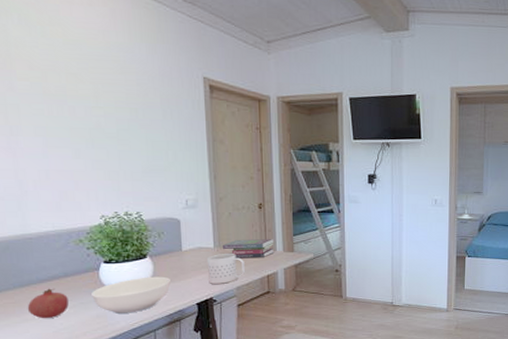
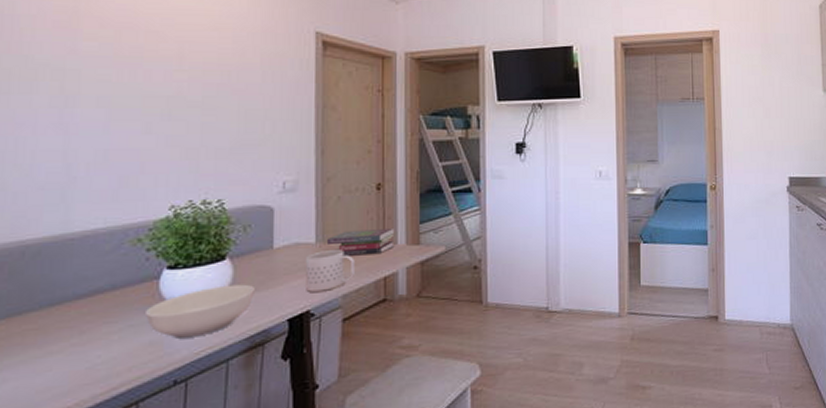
fruit: present [27,288,69,319] -> none [54,306,113,351]

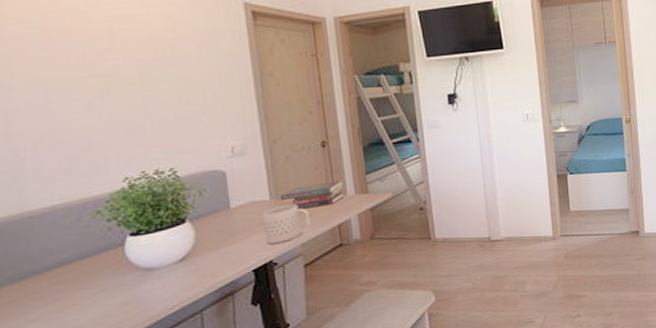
bowl: present [144,284,255,339] -> none [114,242,218,297]

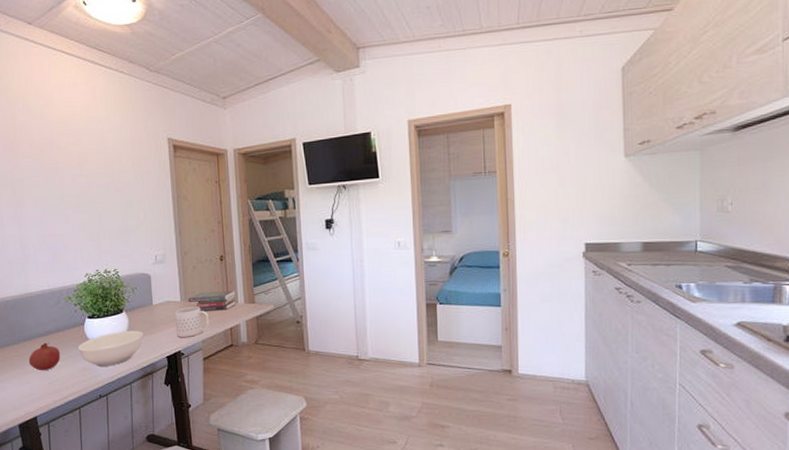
fruit: none [29,275,86,317] -> present [28,342,60,371]
bowl: none [114,242,218,297] -> present [77,330,143,366]

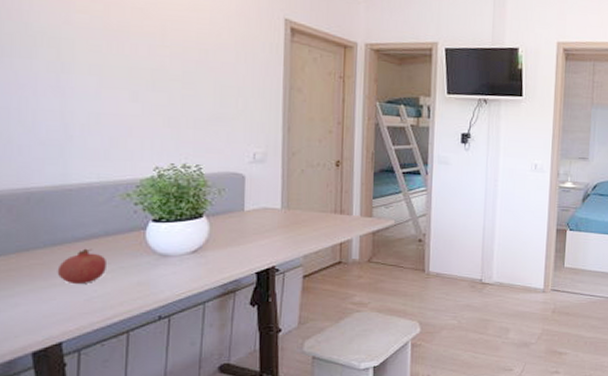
bowl: present [77,330,143,366] -> none [133,239,228,281]
mug: present [174,306,210,337] -> none [271,215,316,251]
books: present [188,291,236,311] -> none [292,200,351,223]

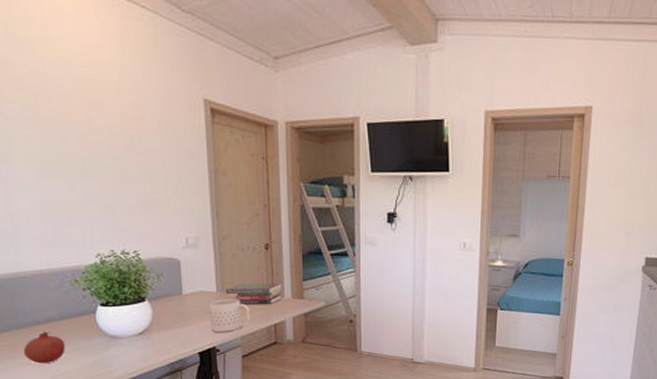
mug: none [271,215,316,251] -> present [209,298,251,332]
books: none [292,200,351,223] -> present [226,283,282,305]

